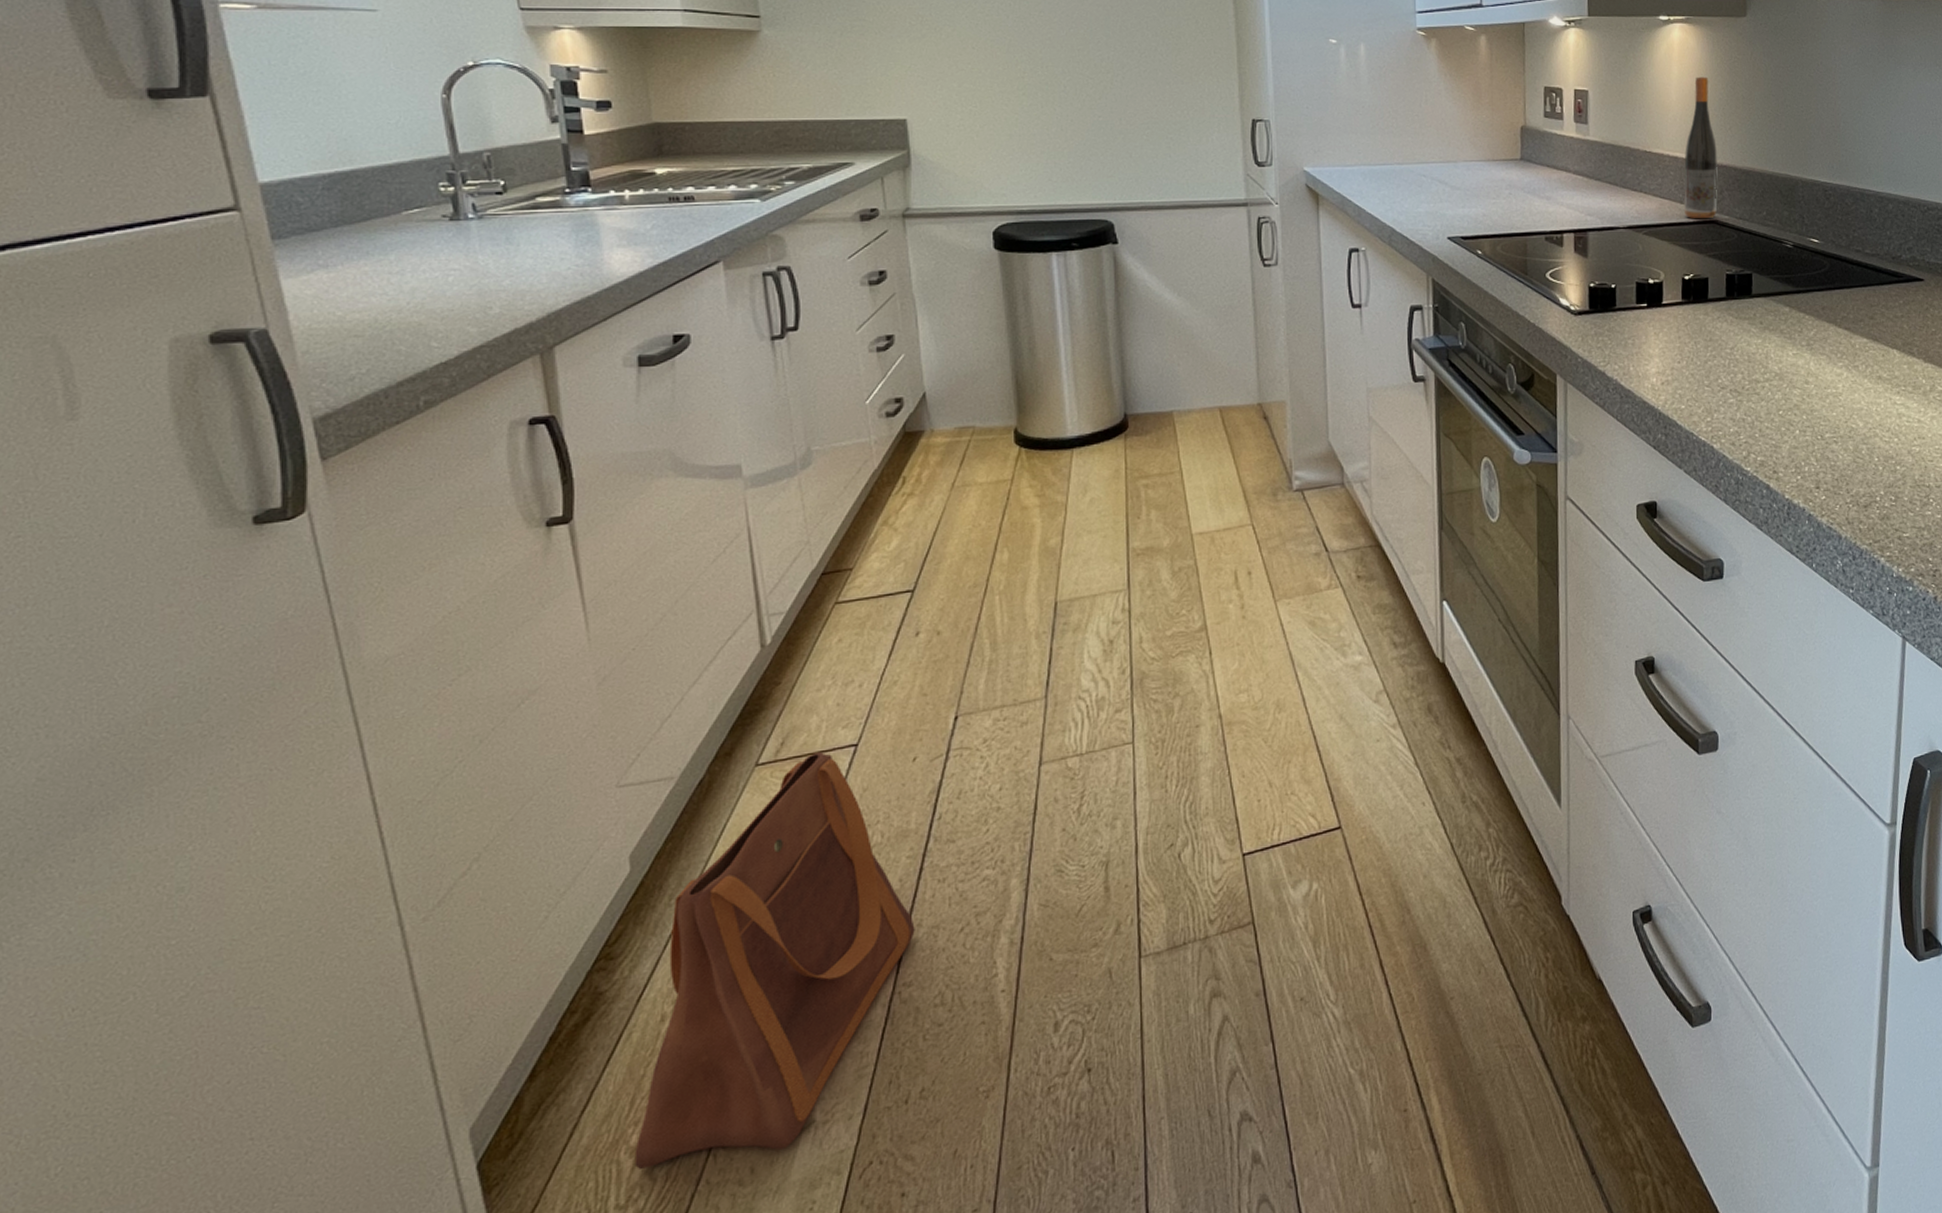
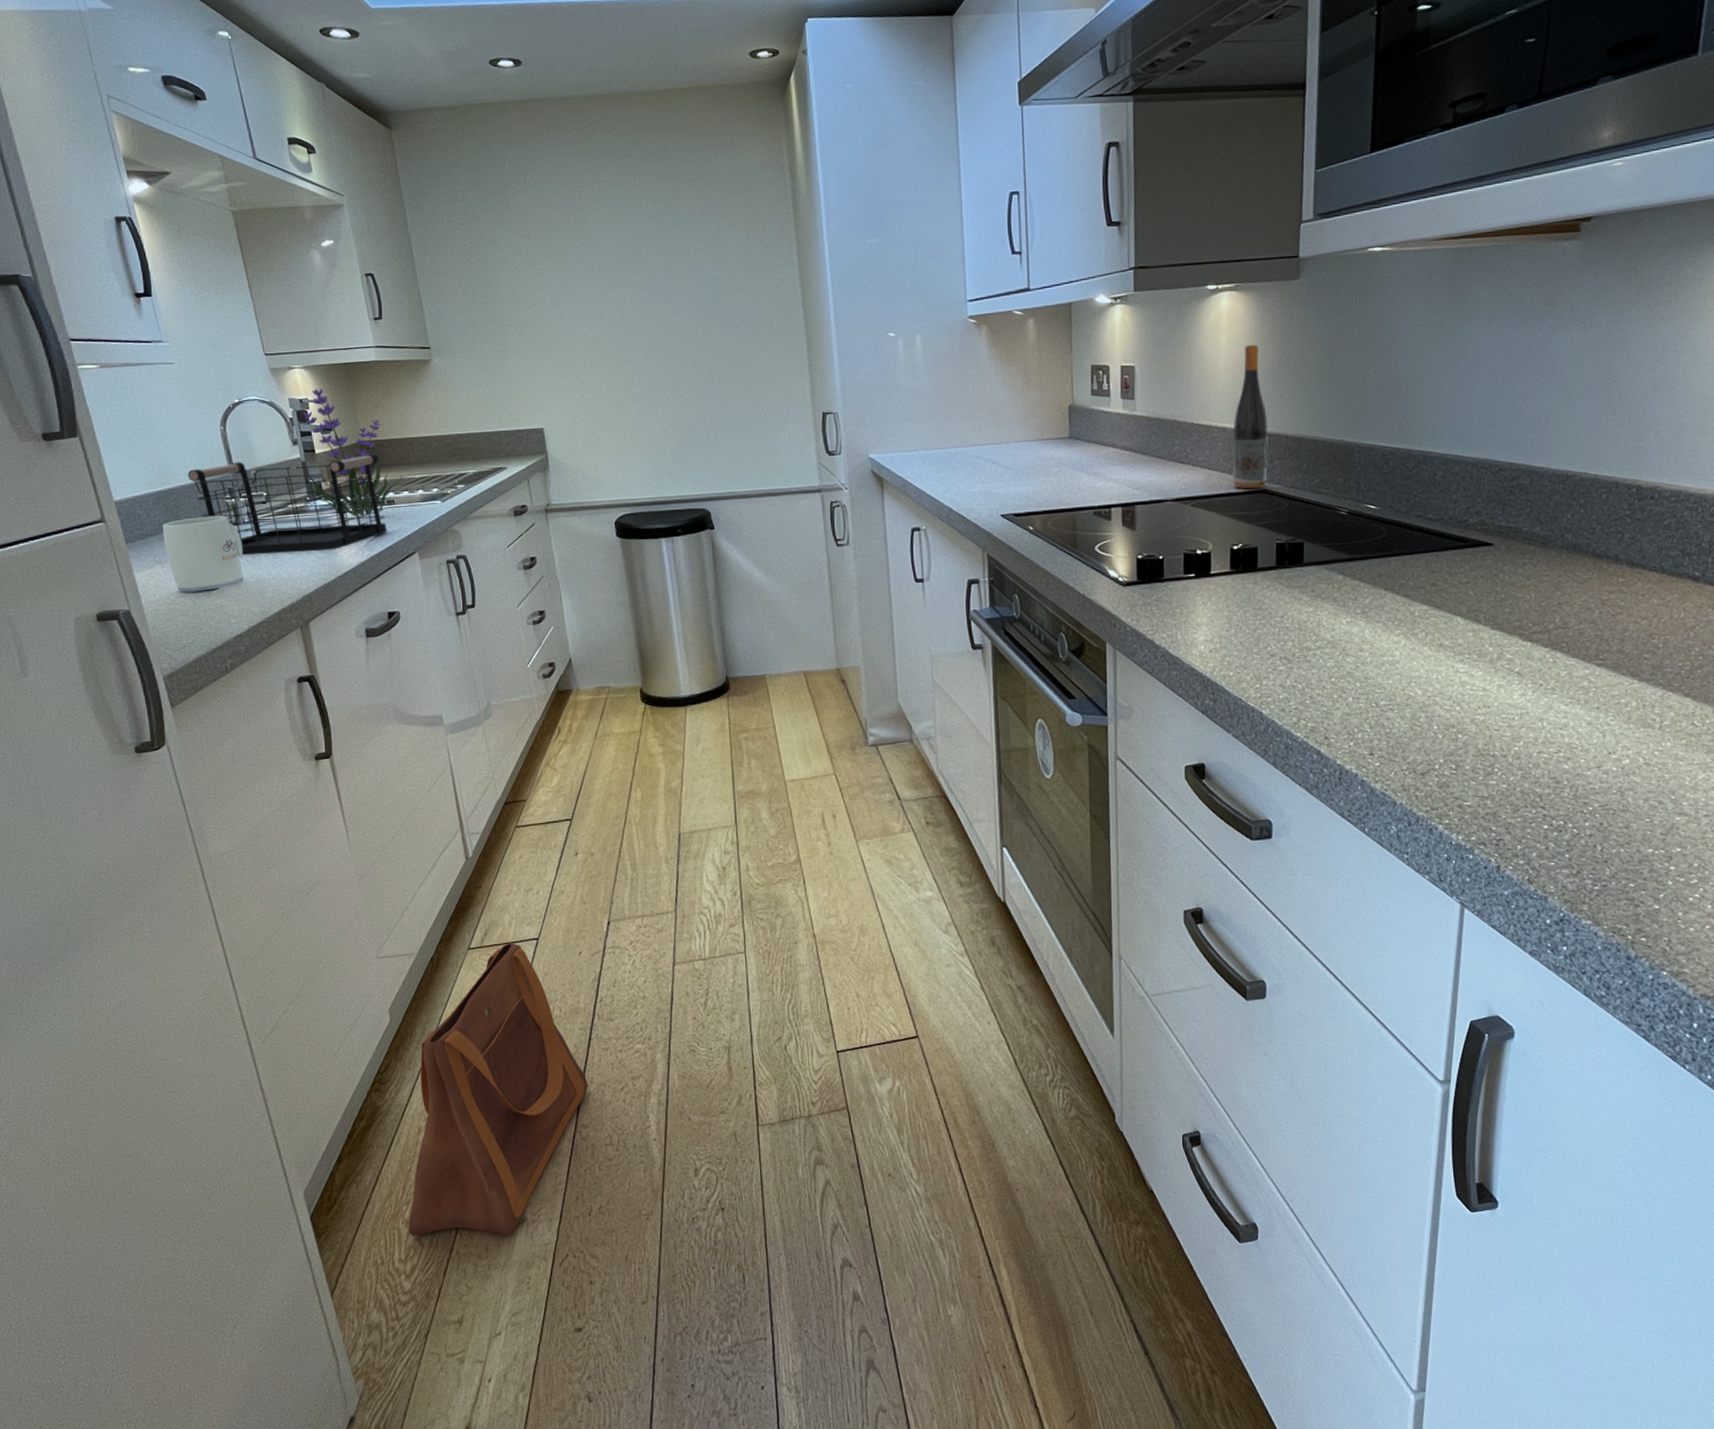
mug: none [334,207,461,306] -> present [162,515,245,592]
dish rack: none [383,138,681,260] -> present [187,453,387,556]
plant: none [565,54,709,216] -> present [302,388,403,517]

